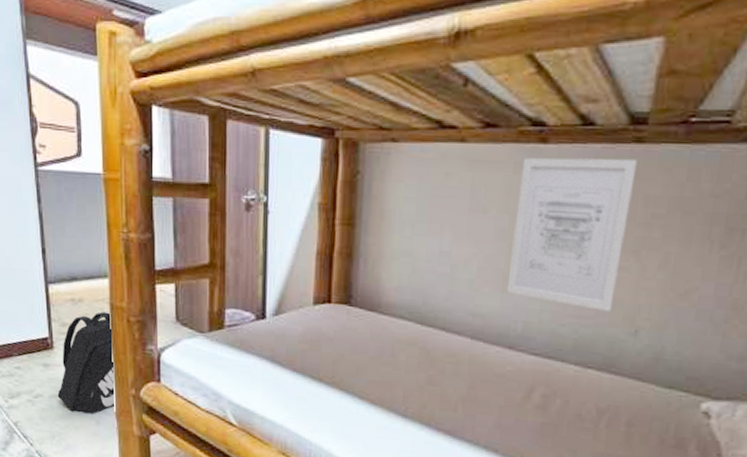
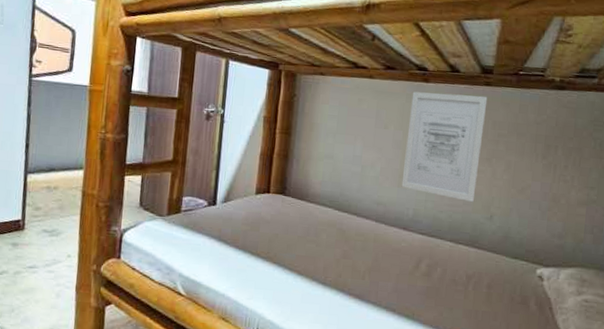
backpack: present [57,311,115,414] -> none [22,198,83,288]

